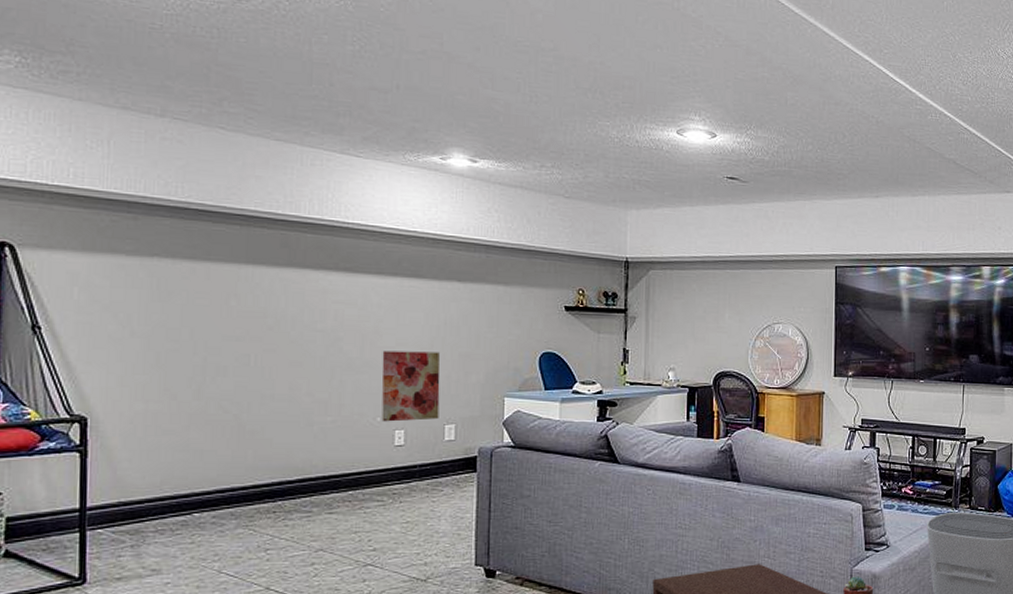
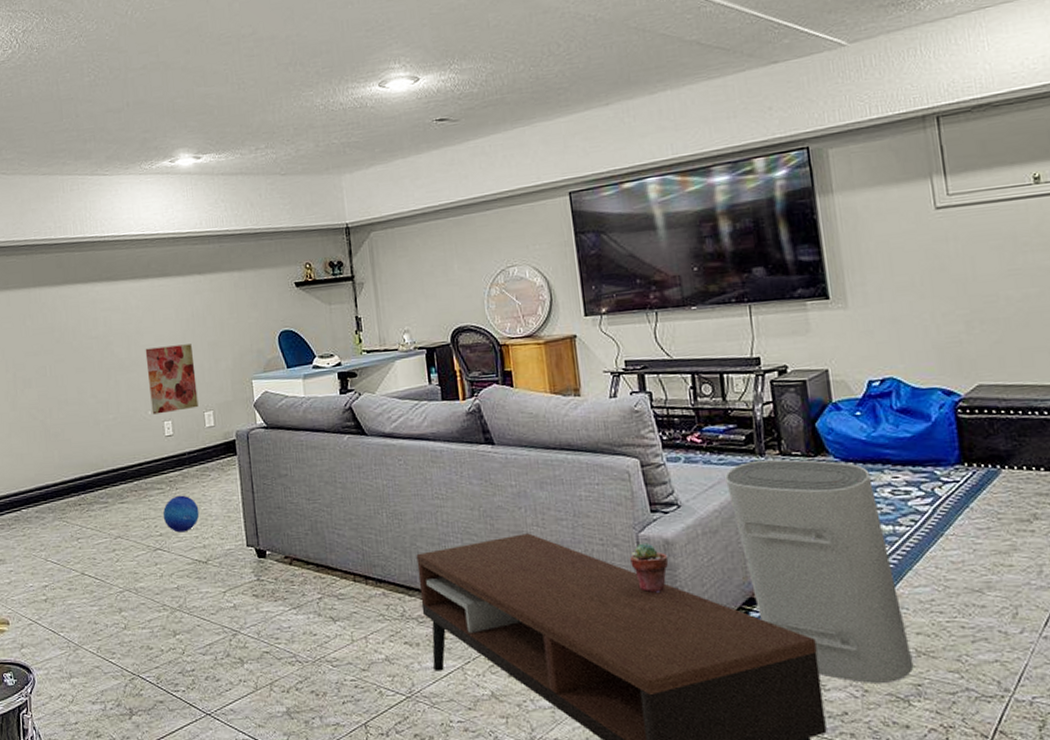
decorative ball: none [379,509,425,548] -> present [162,495,200,533]

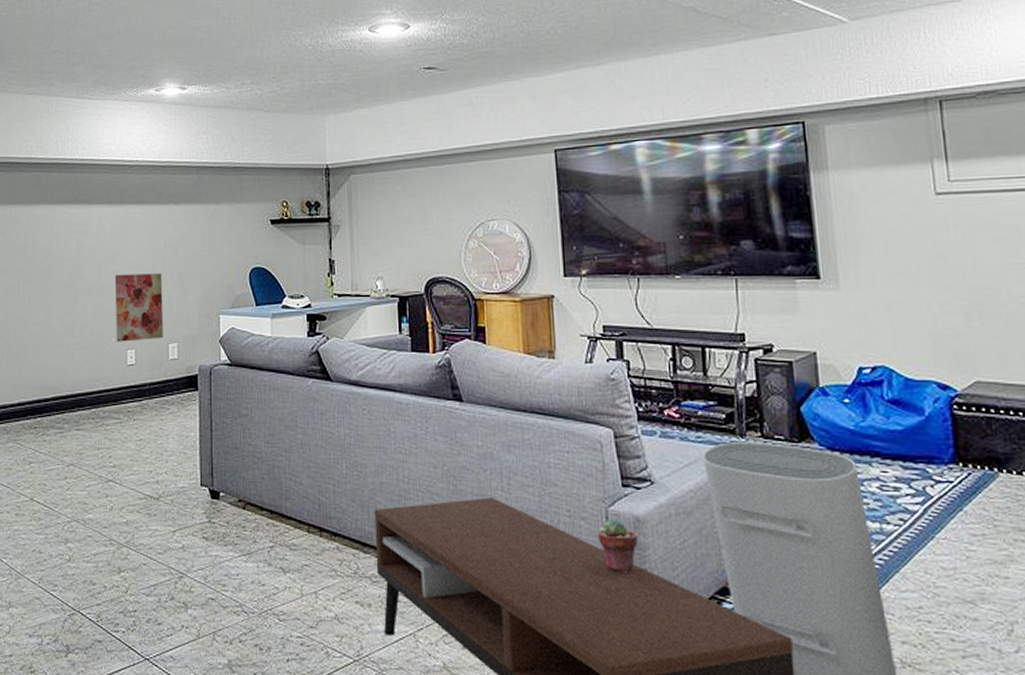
decorative ball: present [162,495,200,533] -> none [118,427,155,466]

